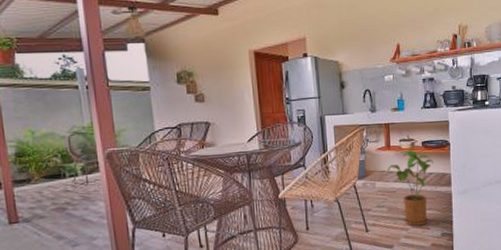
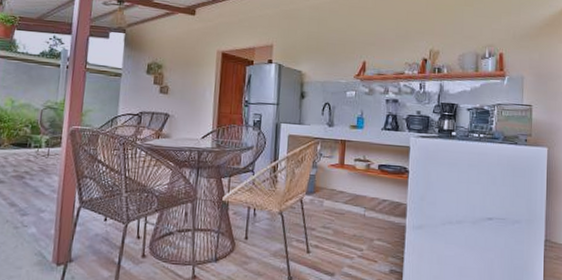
house plant: present [387,150,434,227] -> none [337,172,389,257]

